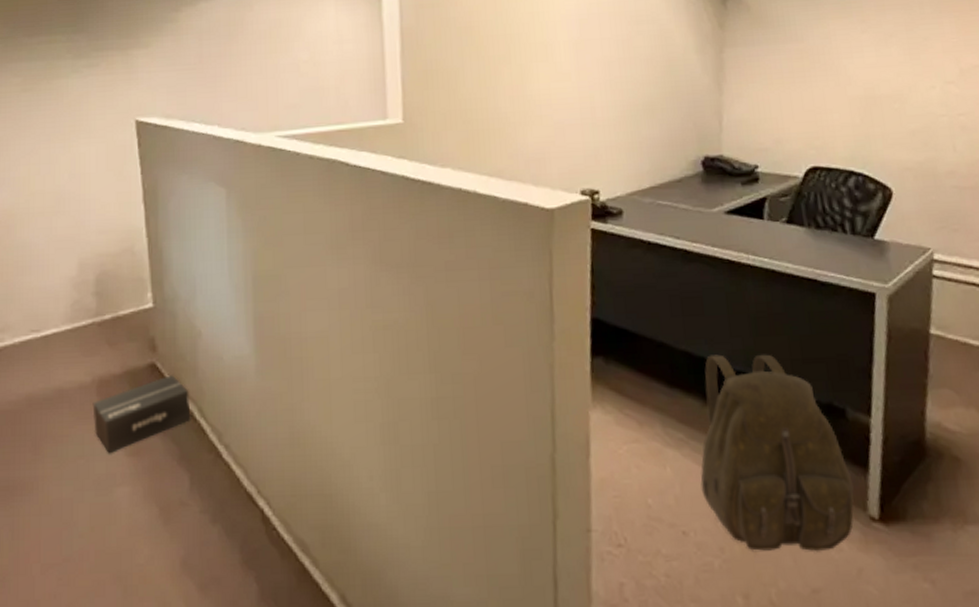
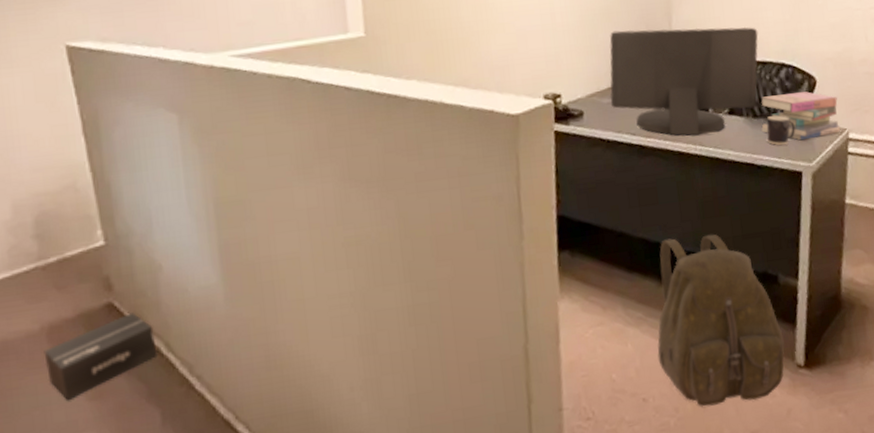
monitor: none [652,127,822,244] -> present [609,26,758,136]
books: none [825,204,923,258] -> present [761,91,841,141]
mug: none [831,228,867,262] -> present [766,115,795,146]

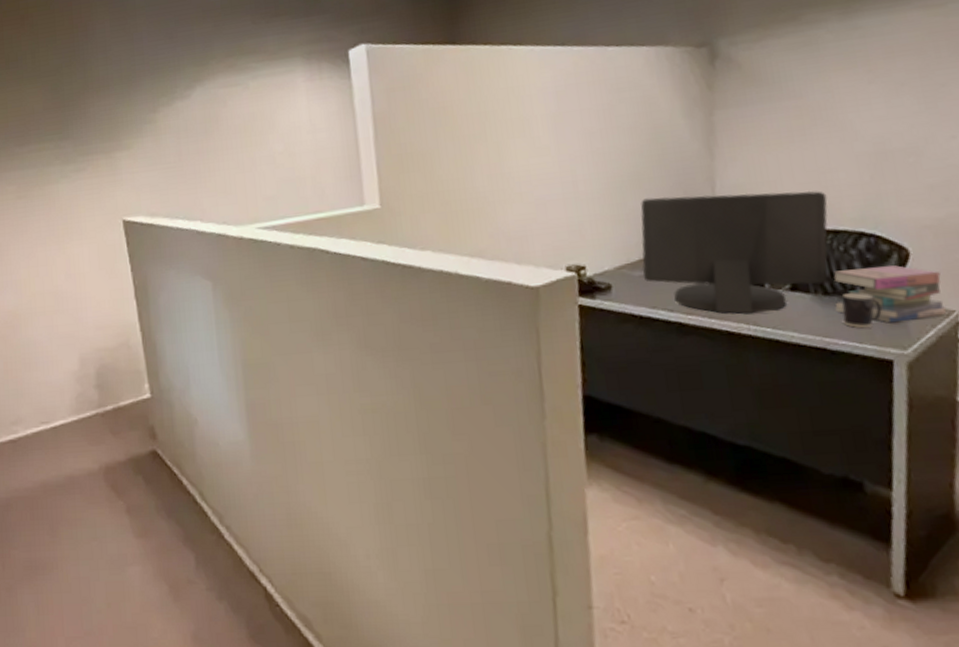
box: present [43,313,158,400] -> none [101,461,193,535]
backpack: present [657,234,785,406] -> none [706,427,876,630]

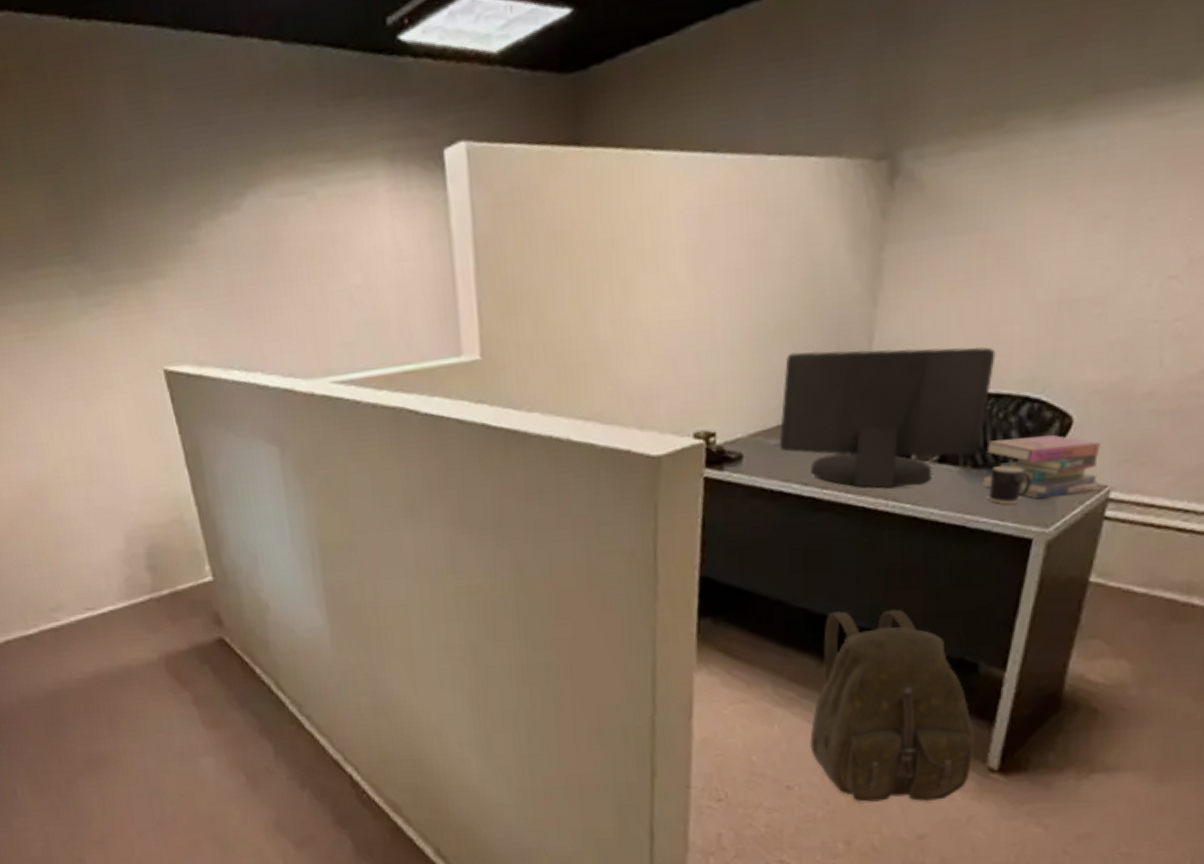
backpack: none [706,427,876,630] -> present [810,609,975,802]

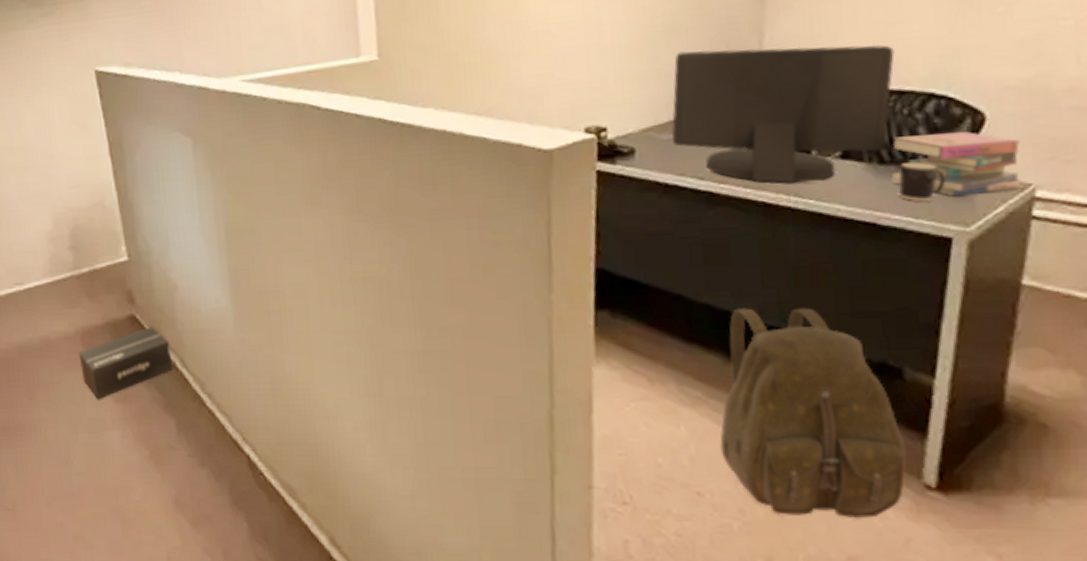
box: none [163,649,268,726] -> present [78,326,173,399]

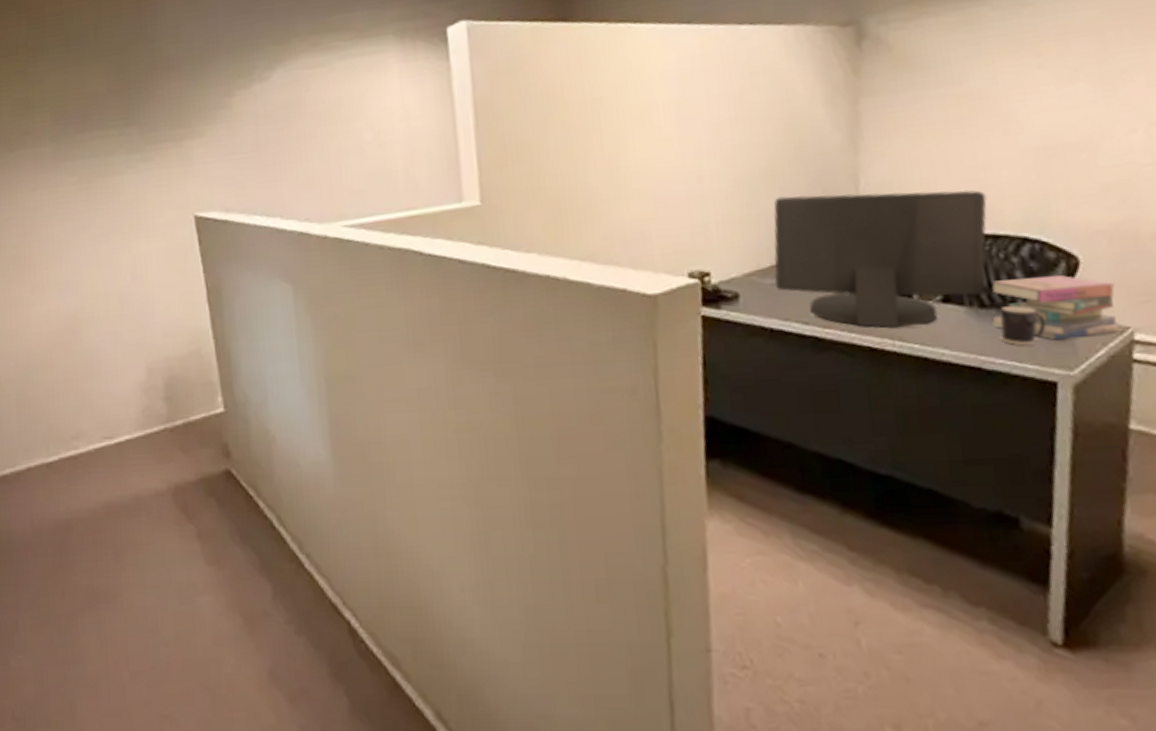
box: present [78,326,173,399] -> none [170,482,270,562]
backpack: present [720,307,907,519] -> none [839,455,1031,681]

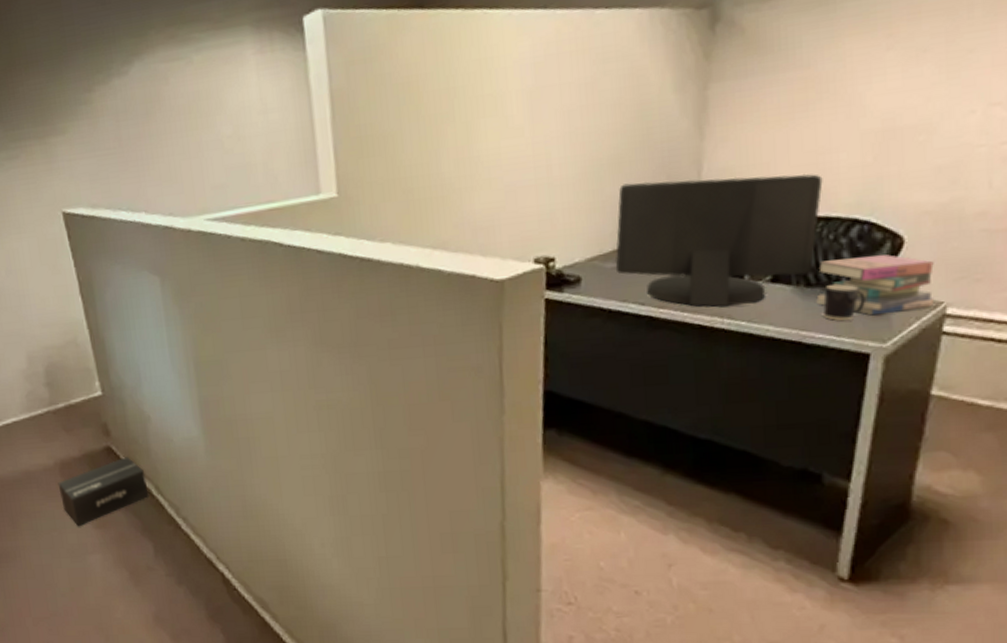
box: none [170,482,270,562] -> present [58,457,149,526]

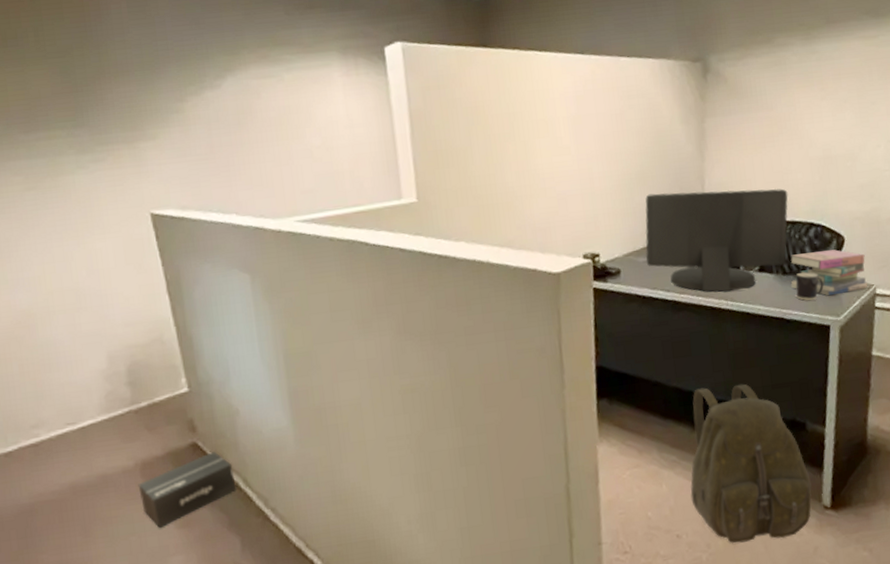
backpack: none [656,421,823,610] -> present [690,383,812,543]

